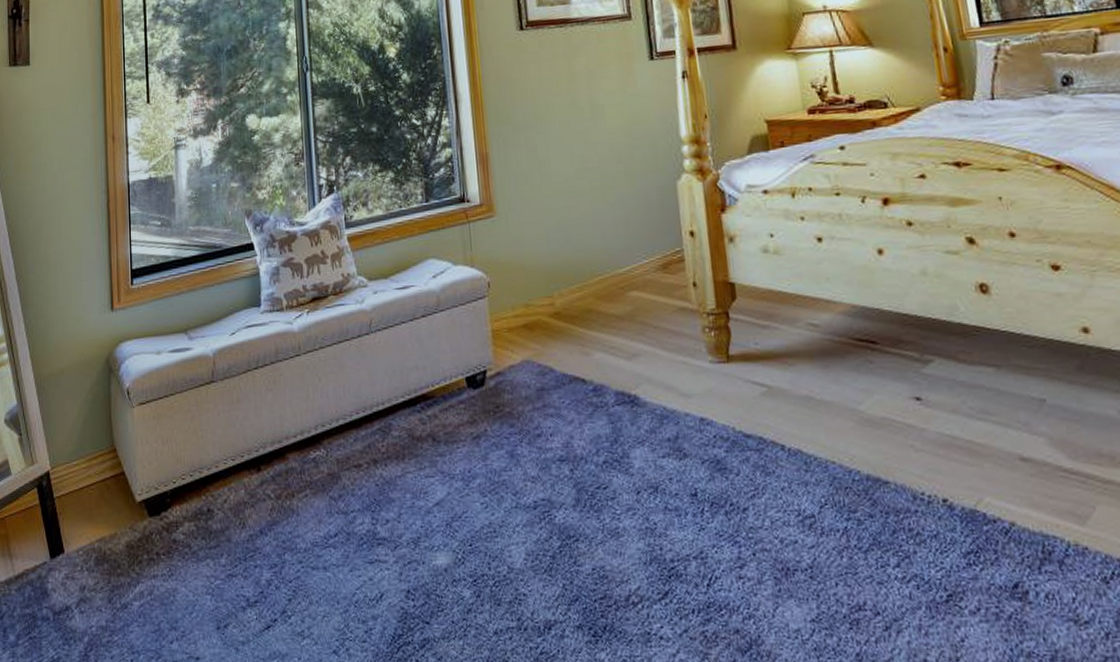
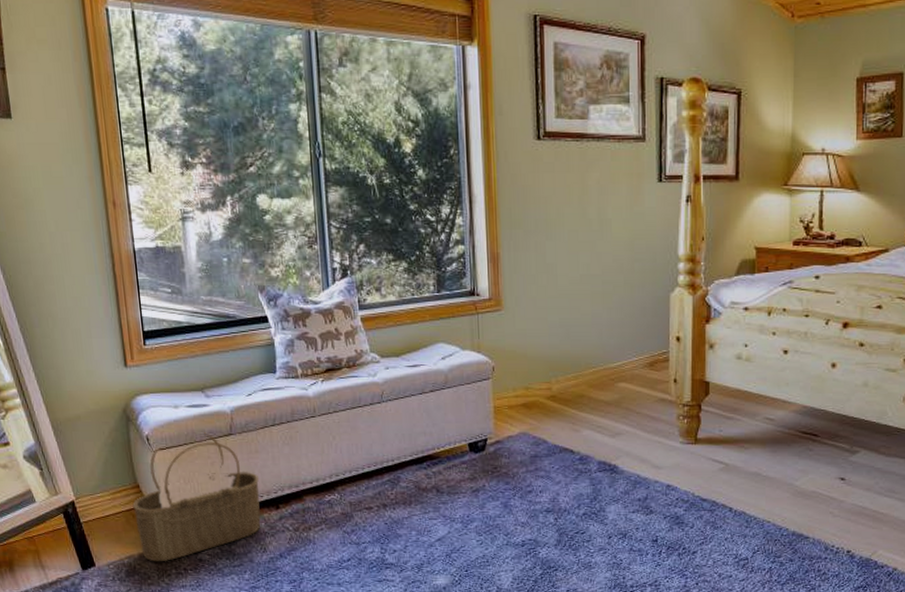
wicker basket: none [108,381,241,546] -> present [132,432,261,562]

